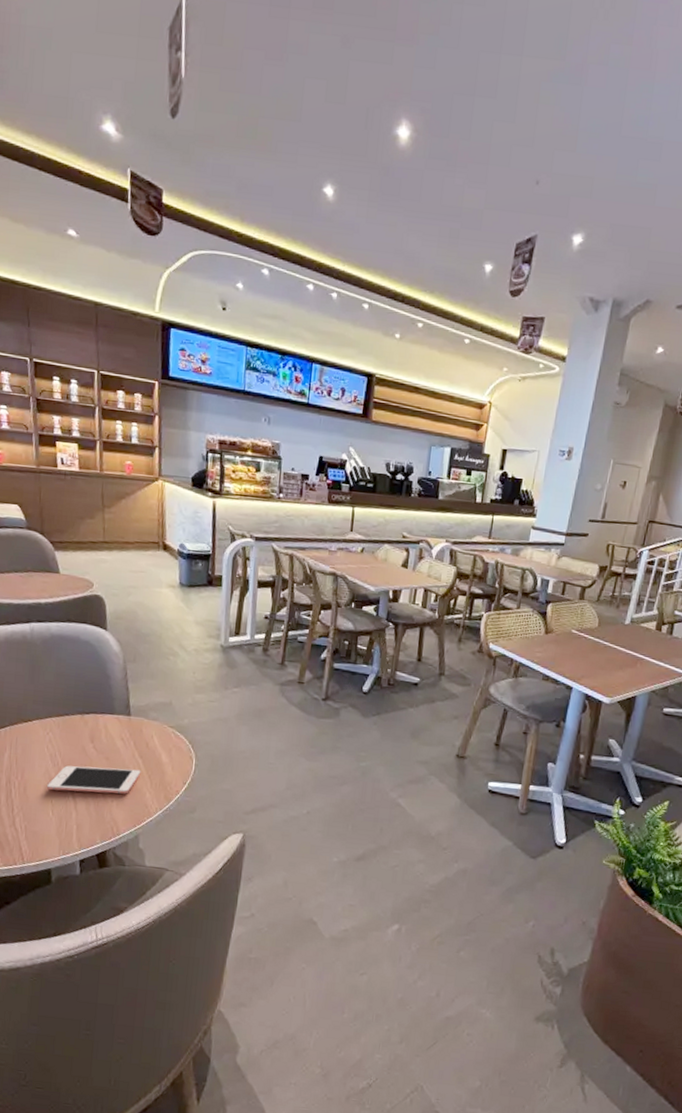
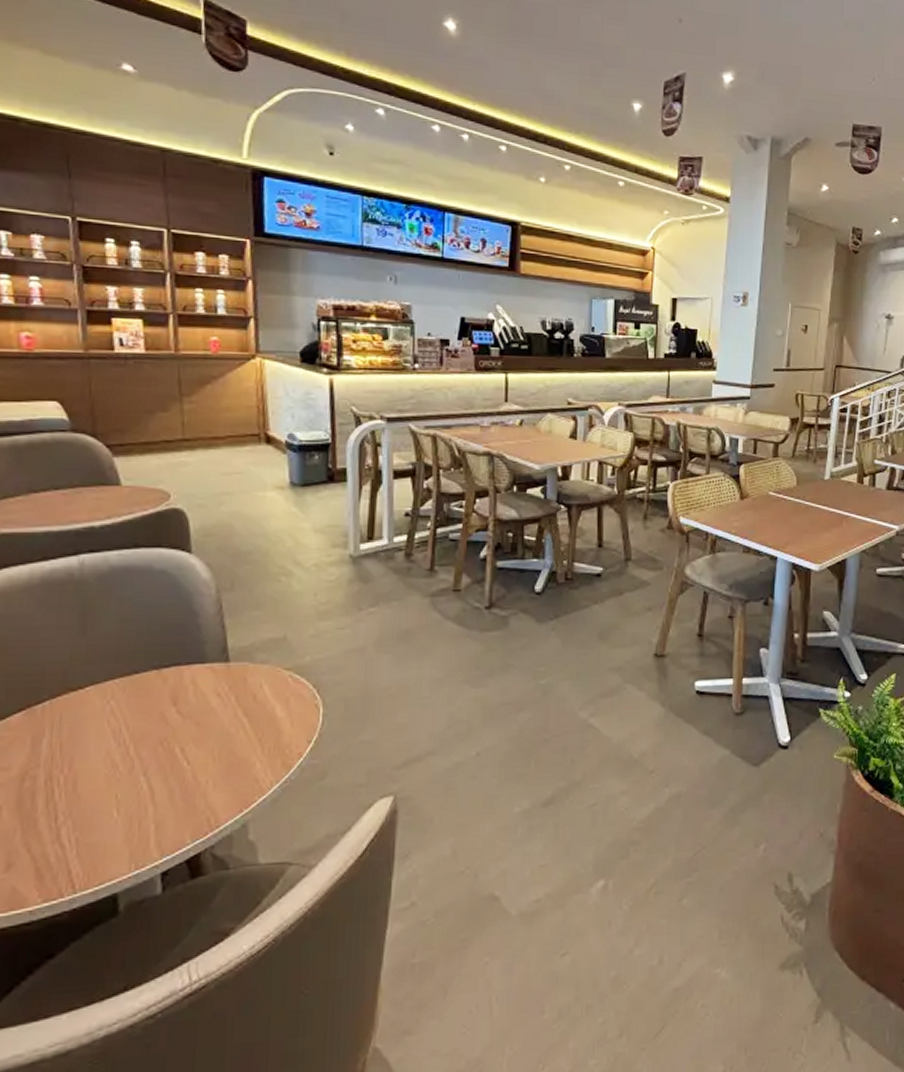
cell phone: present [47,765,141,794] -> none [109,733,247,782]

